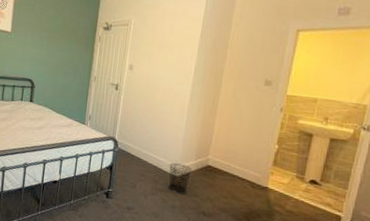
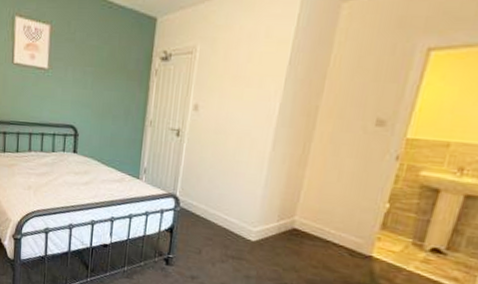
waste bin: present [167,162,193,195] -> none [241,224,274,264]

